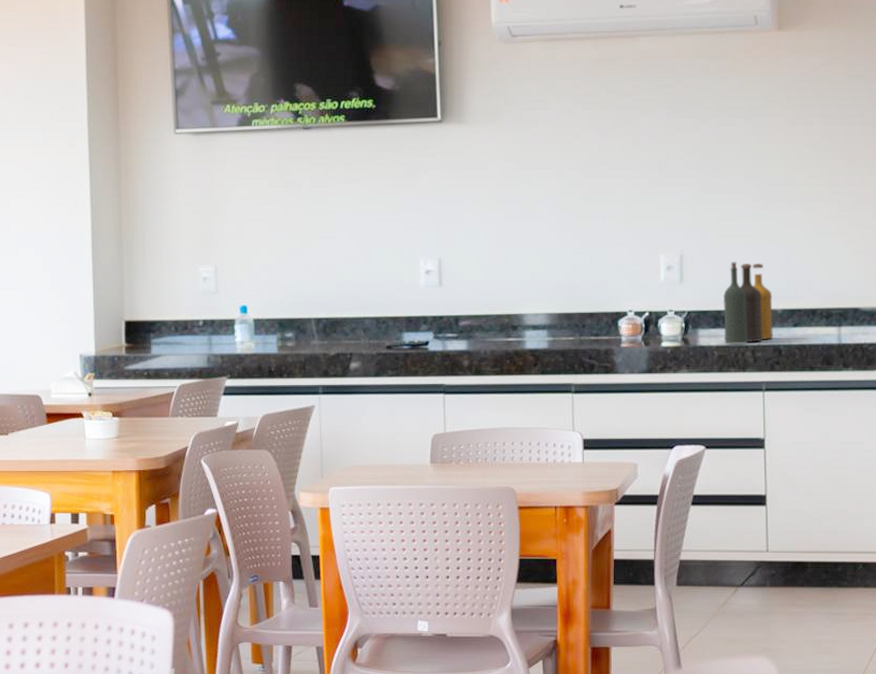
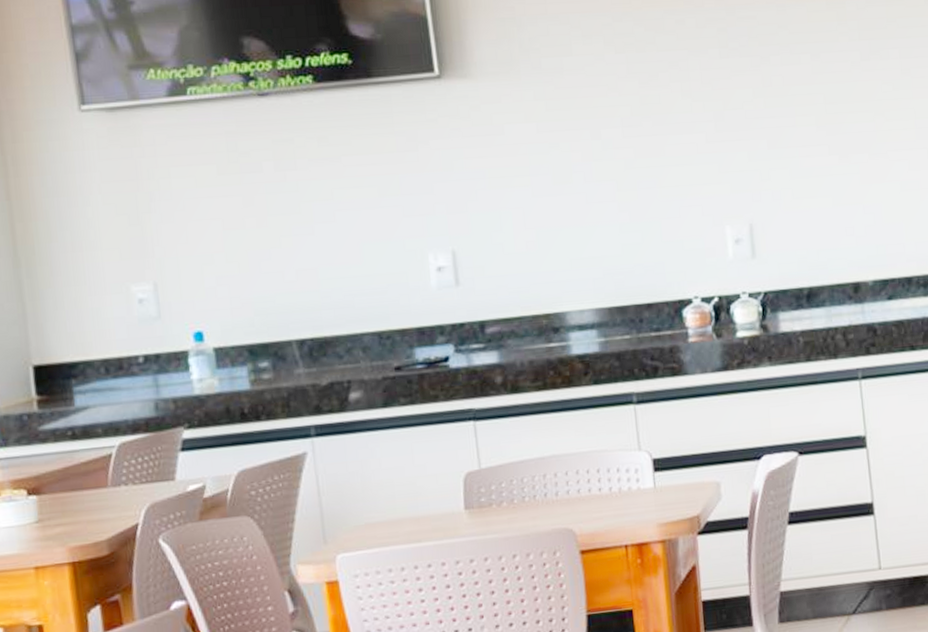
bottle: present [722,262,774,345] -> none [803,227,866,328]

